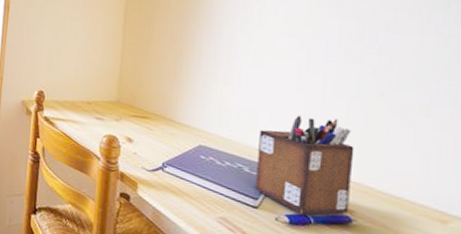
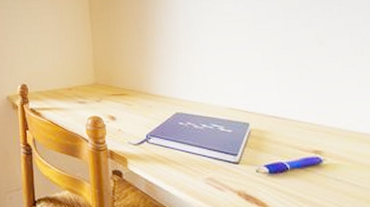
desk organizer: present [255,115,355,215] -> none [226,70,318,163]

